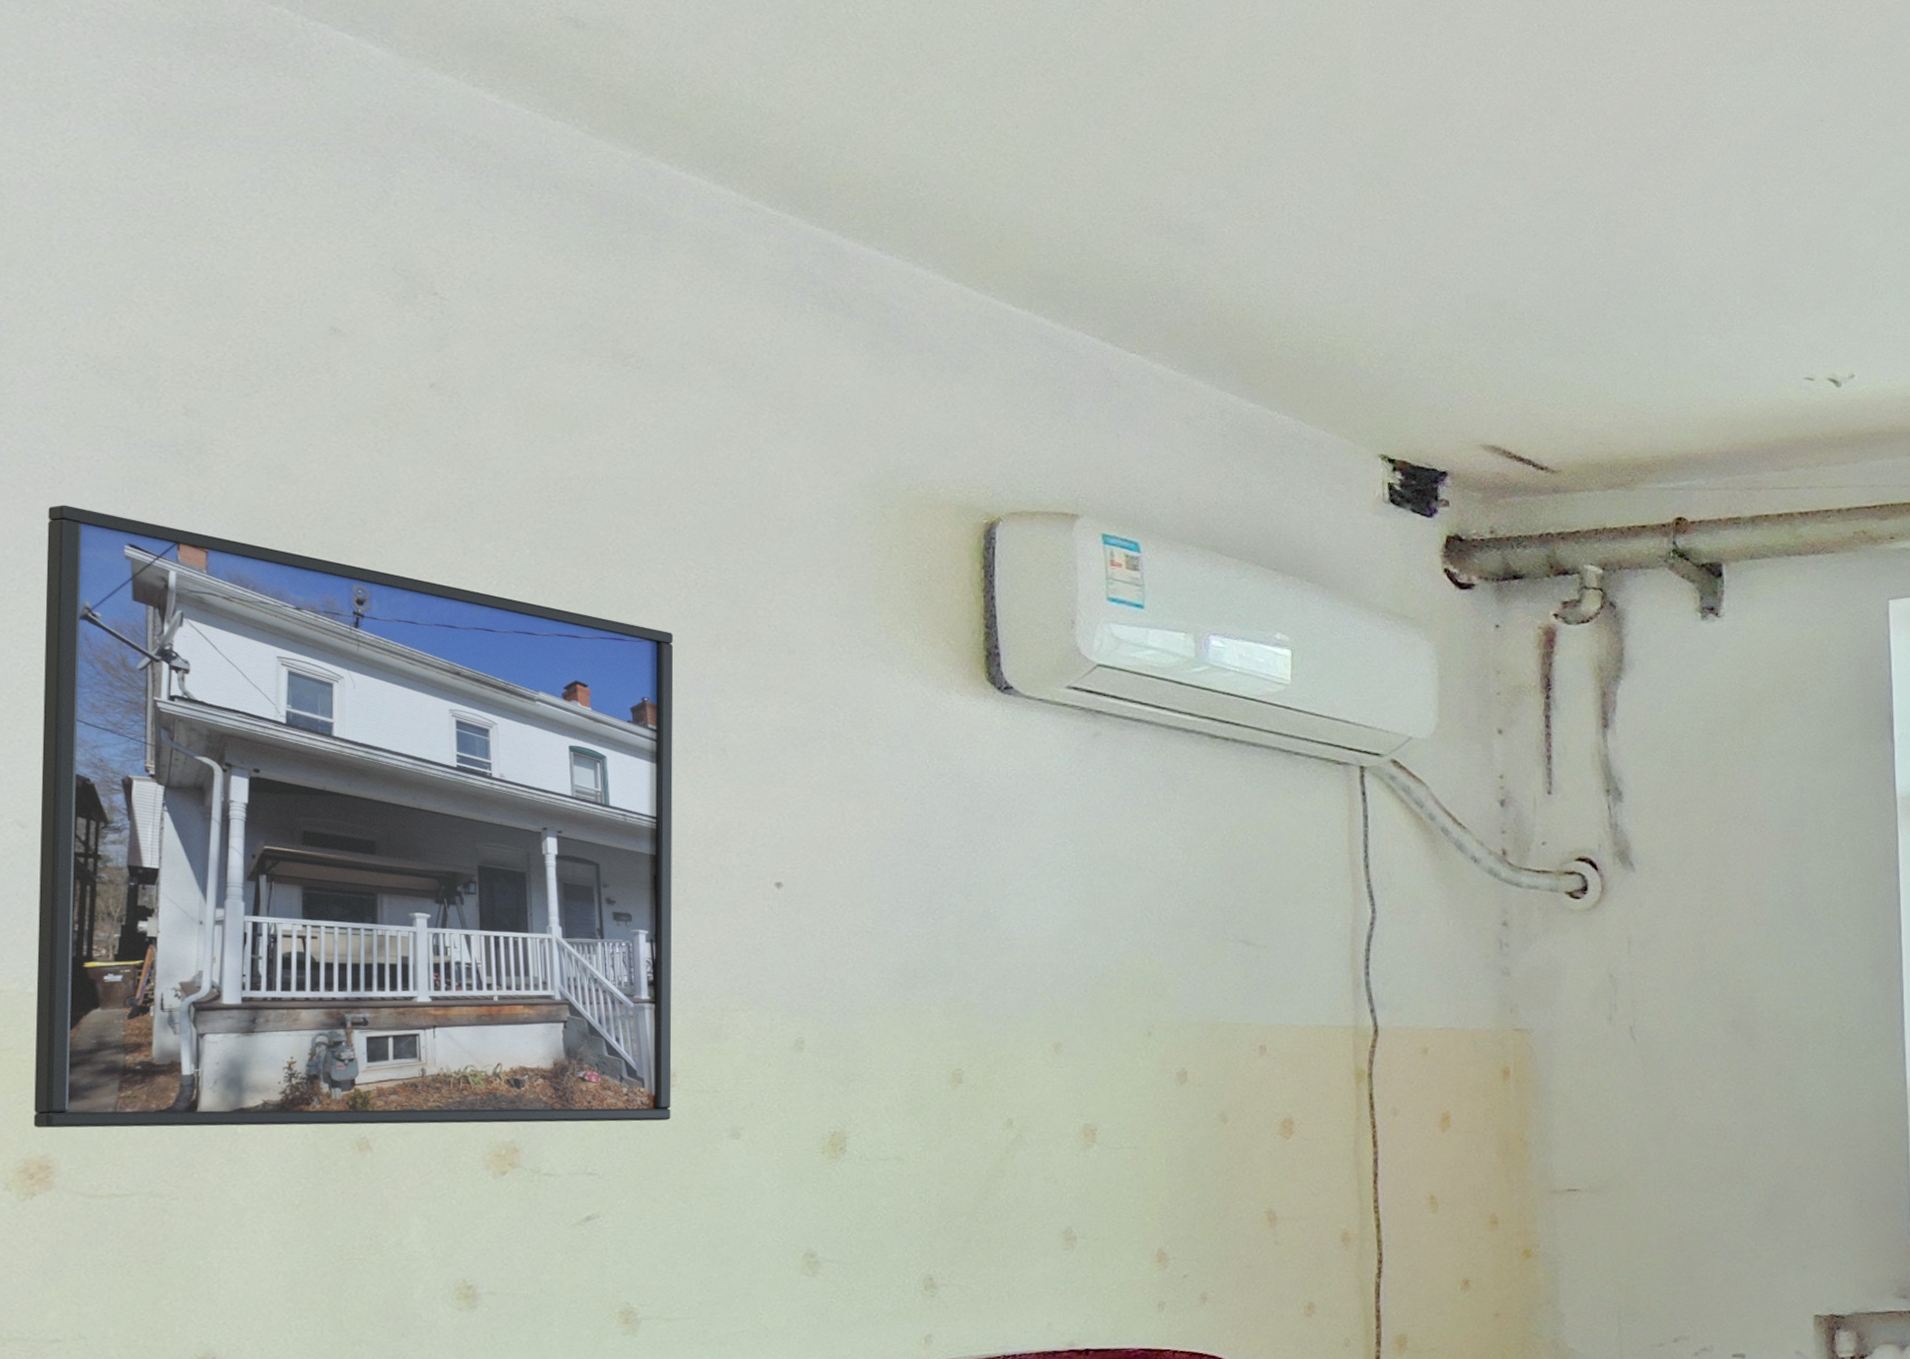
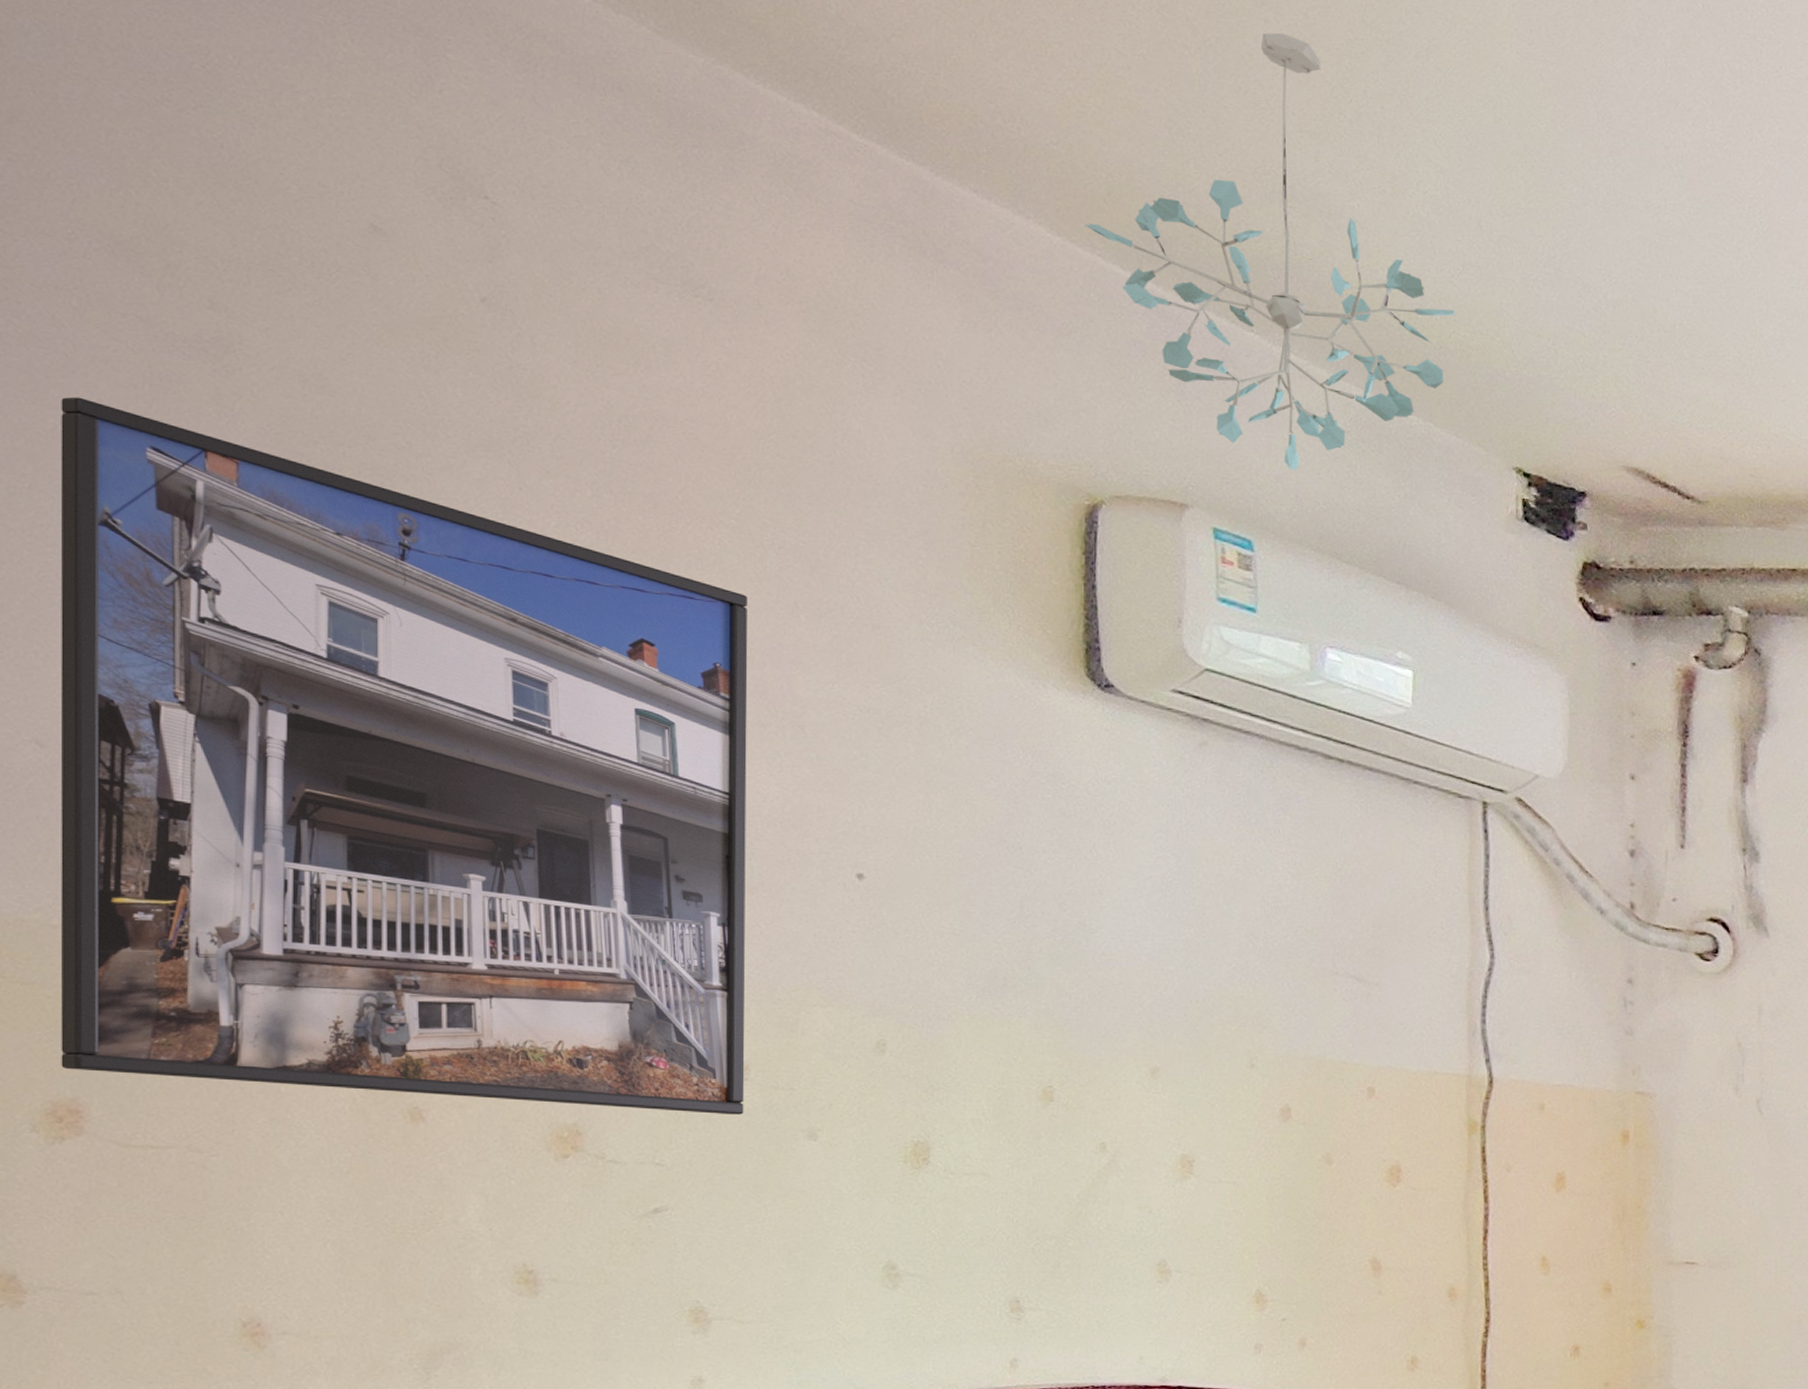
ceiling light fixture: none [979,84,1321,475] -> present [1085,32,1455,470]

